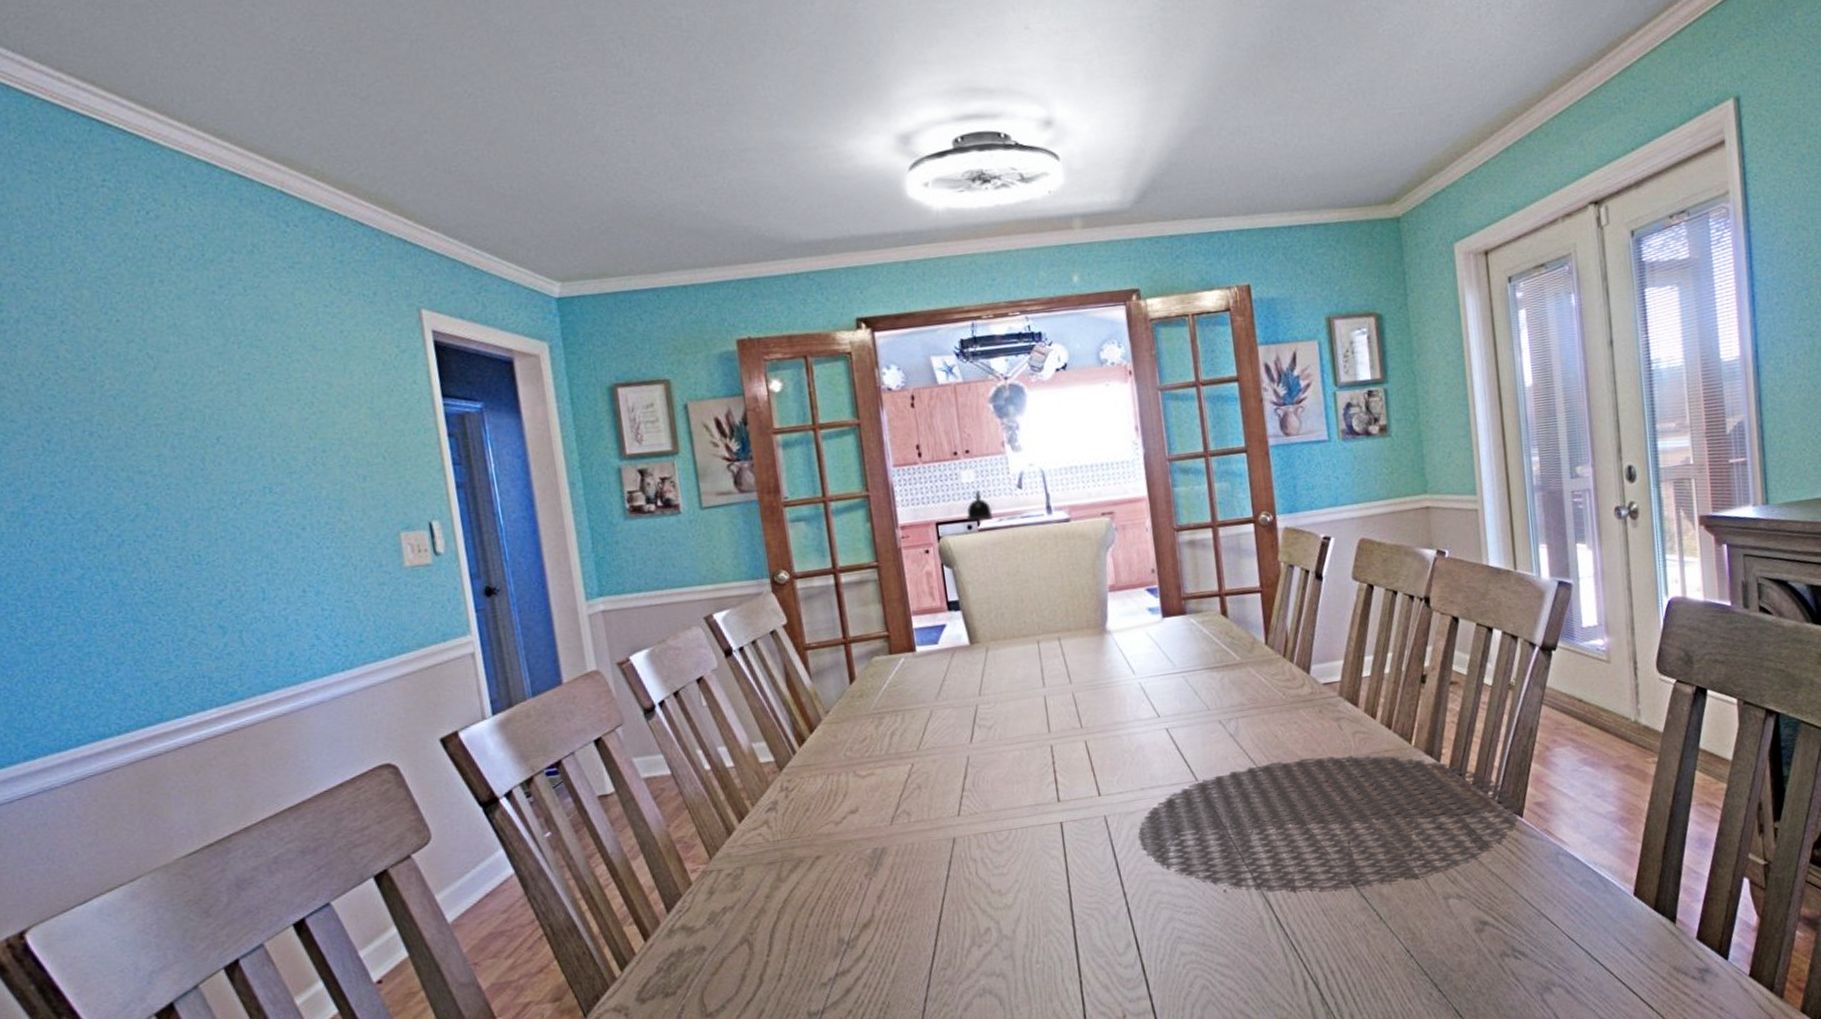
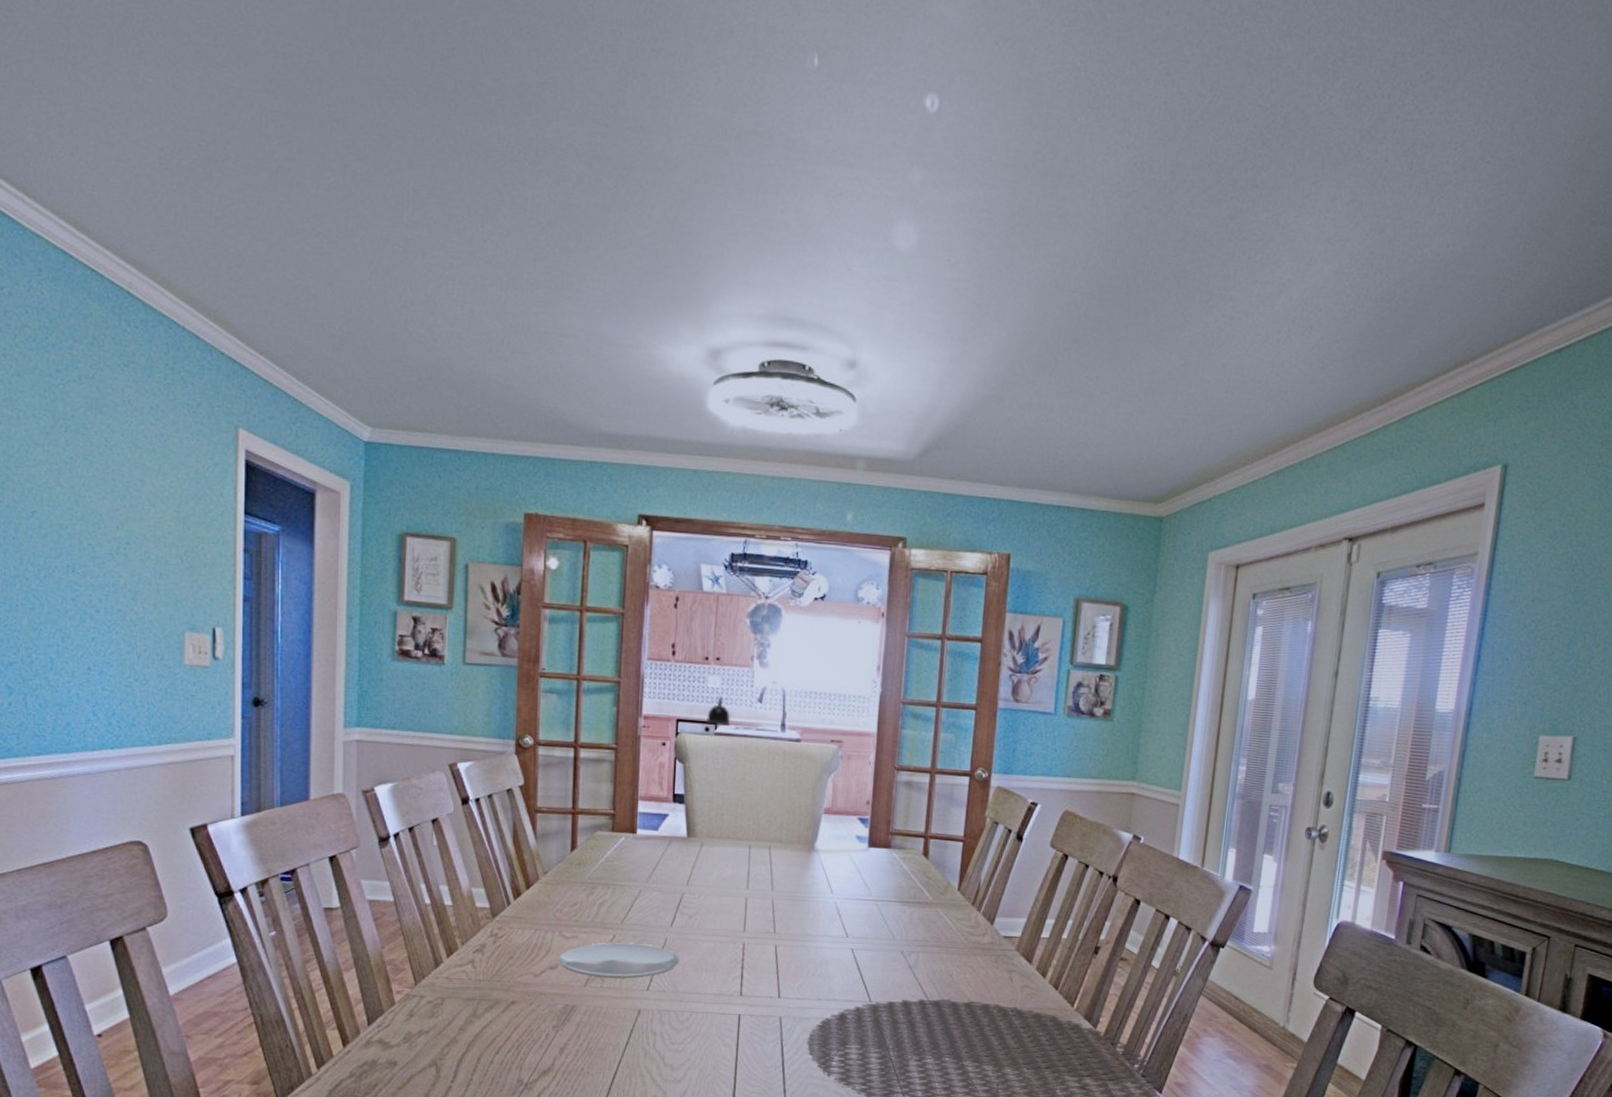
plate: none [858,767,987,813] -> present [558,942,680,979]

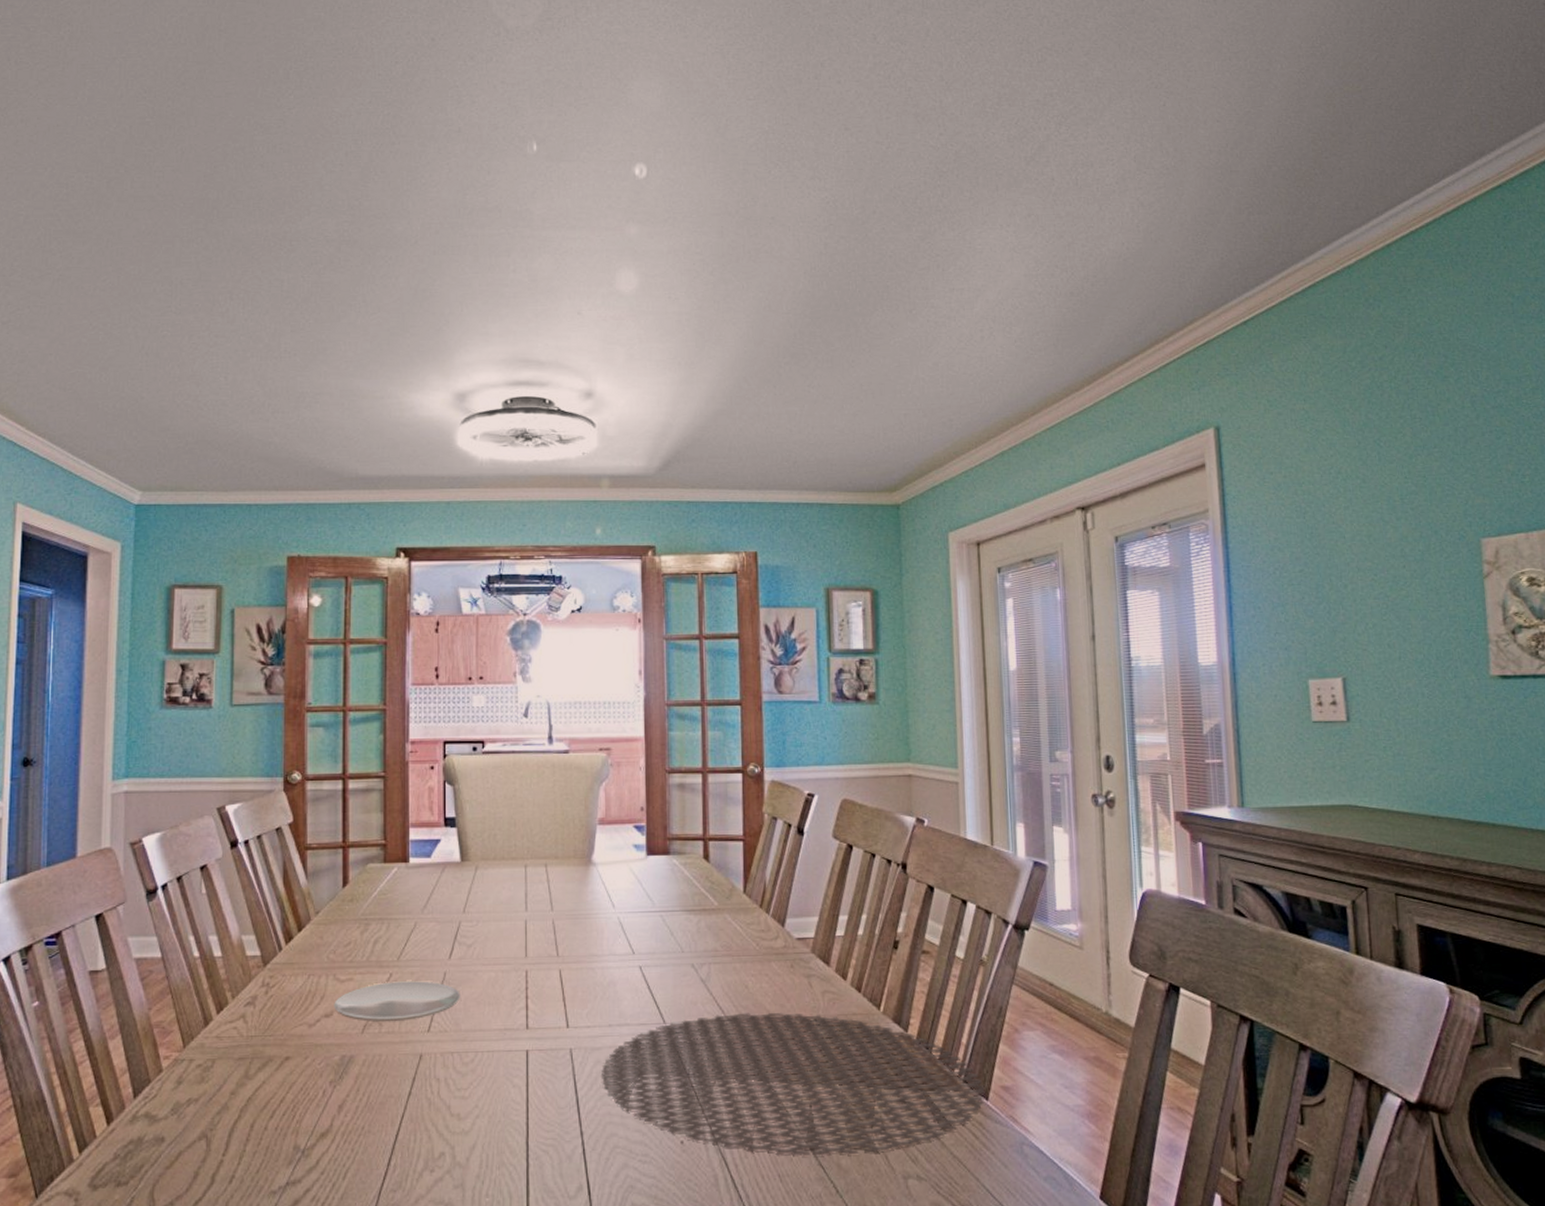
kettle: present [706,696,731,726] -> none [474,714,498,745]

